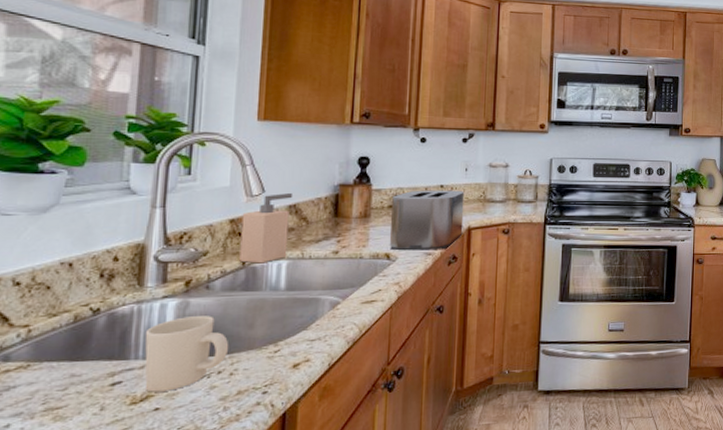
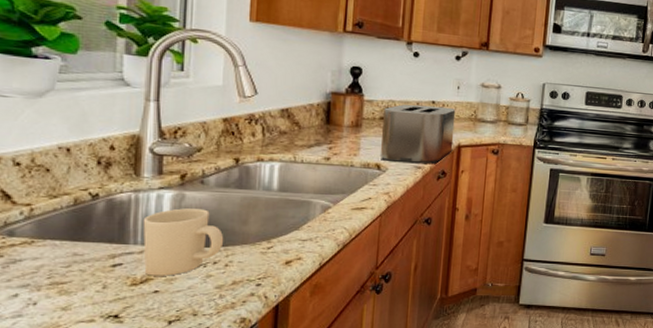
soap dispenser: present [239,192,293,264] -> none [233,96,286,164]

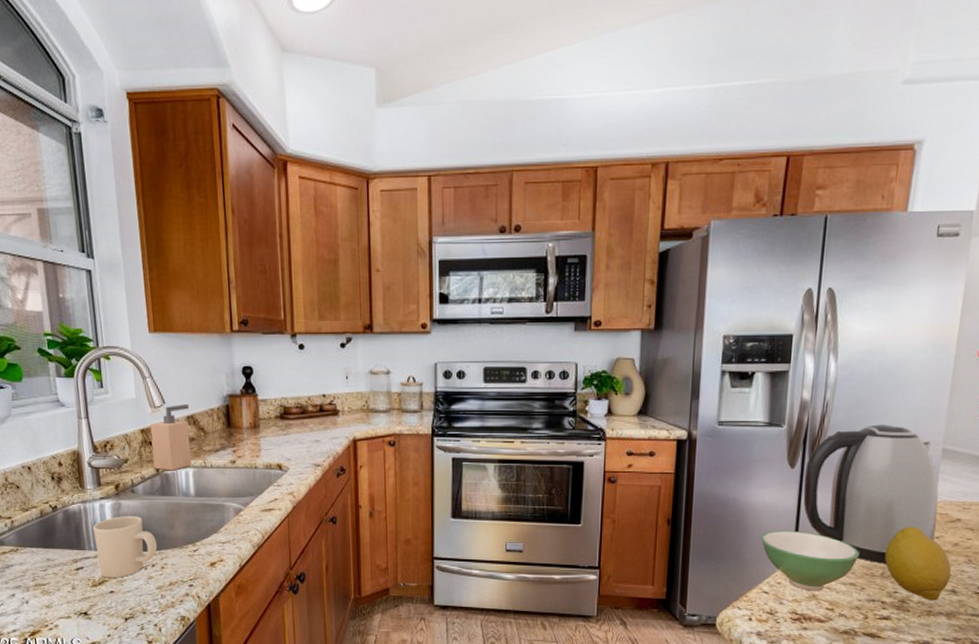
soap dispenser: none [233,96,286,164] -> present [150,403,192,471]
toaster: present [379,104,456,164] -> none [278,399,349,462]

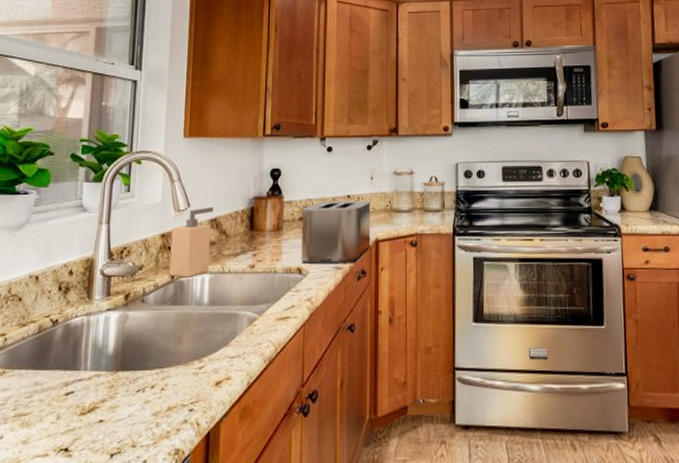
mug: present [92,516,158,578] -> none [92,329,161,404]
toaster: none [278,399,349,462] -> present [300,200,371,265]

